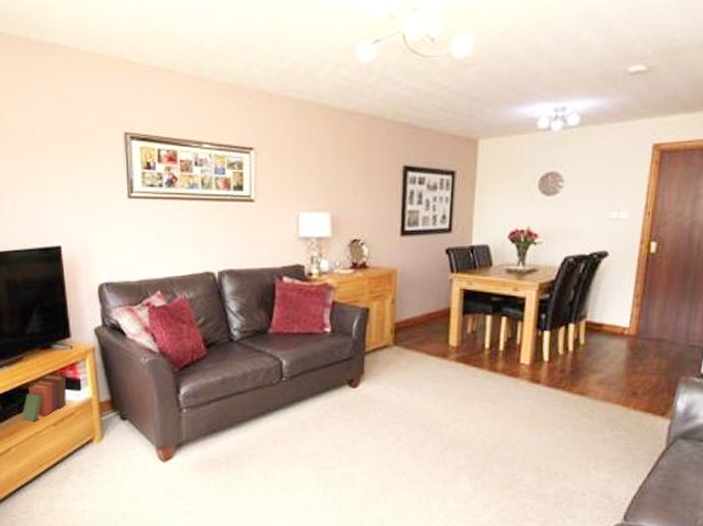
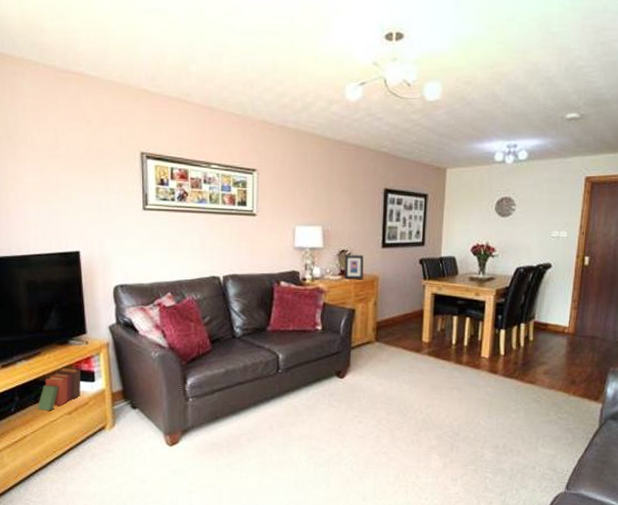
picture frame: none [356,245,379,274] -> present [344,255,364,280]

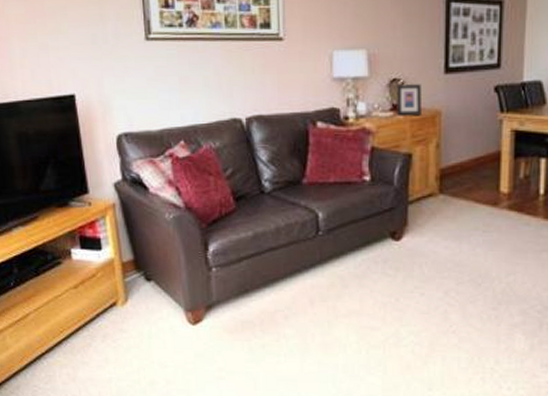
books: present [37,367,81,411] -> none [39,233,87,284]

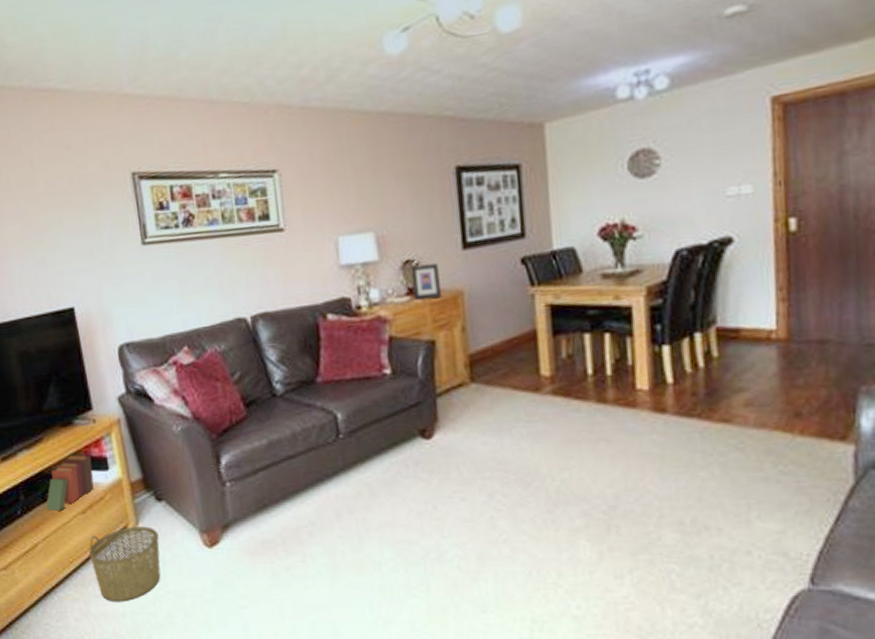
books: none [39,233,87,284] -> present [46,454,94,511]
basket: none [79,303,147,369] -> present [89,526,161,602]

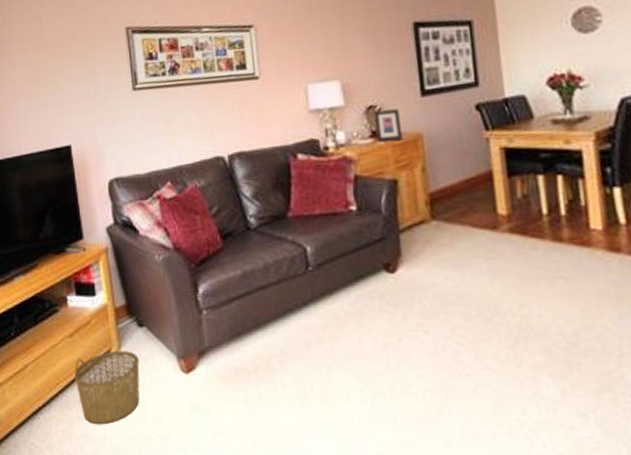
books: present [46,454,94,511] -> none [37,280,81,334]

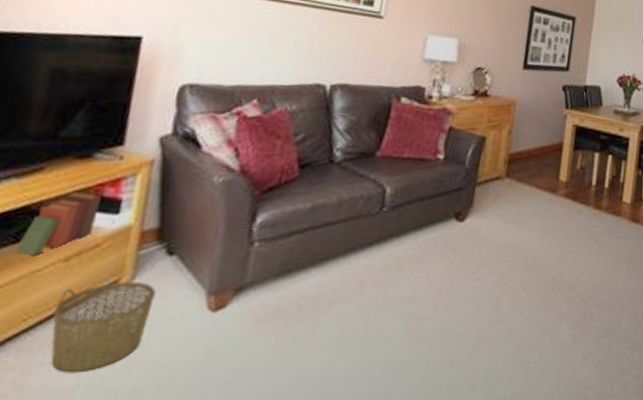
books: none [37,280,81,334] -> present [14,190,103,255]
picture frame: present [374,109,402,143] -> none [477,73,502,103]

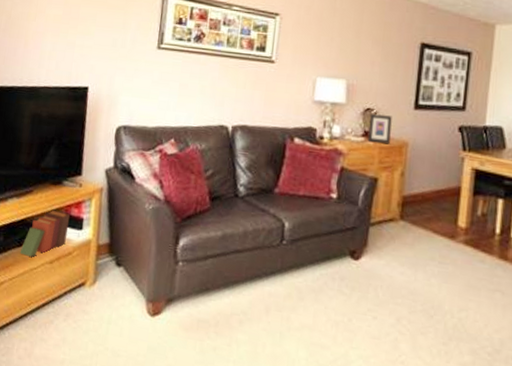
basket: present [51,282,156,373] -> none [46,283,111,350]
picture frame: none [477,73,502,103] -> present [367,114,392,145]

